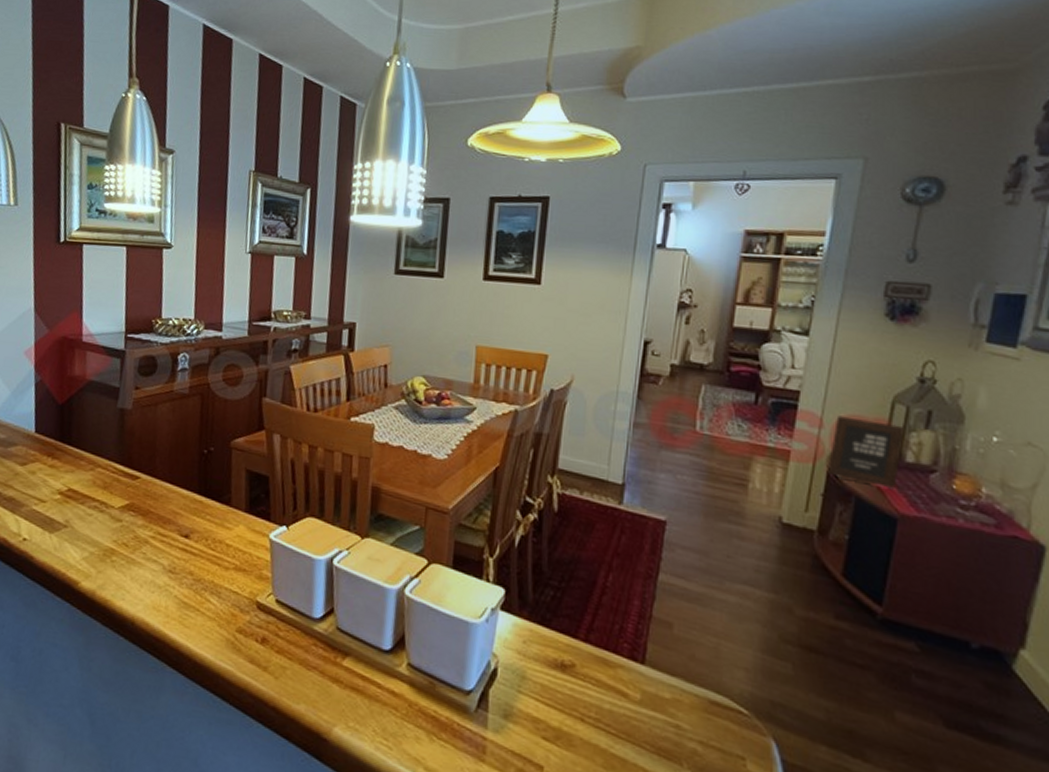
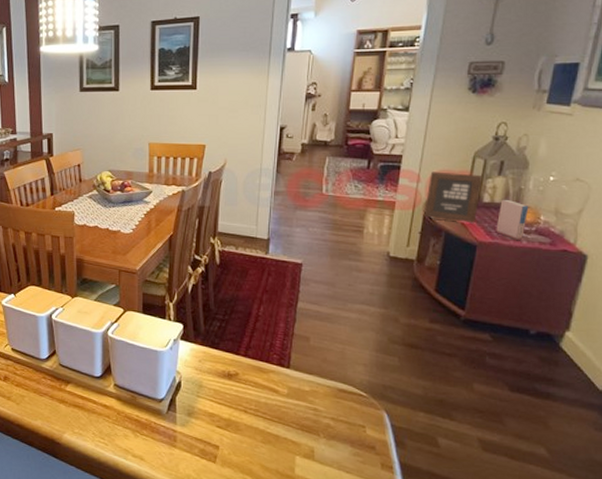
book: none [923,460,966,519] -> present [496,199,529,241]

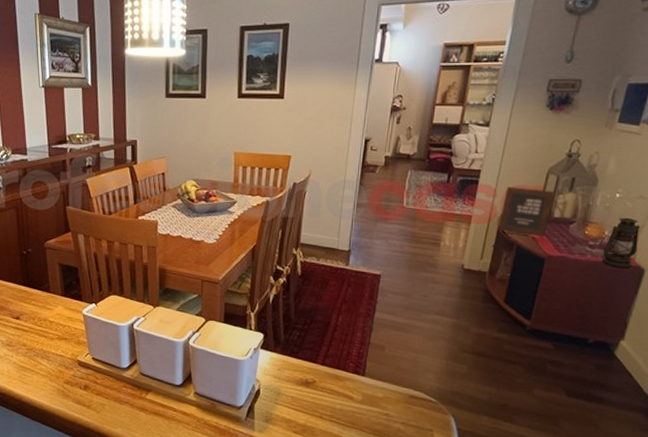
book: present [496,199,529,241] -> none [563,214,595,255]
lantern: none [533,201,579,255] -> present [597,217,640,269]

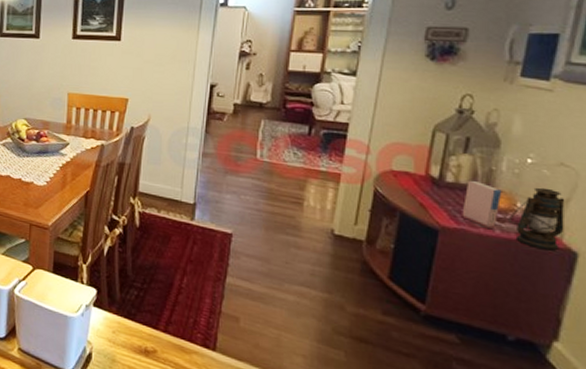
picture frame: present [498,186,555,238] -> none [375,143,445,205]
book: none [563,214,595,255] -> present [462,180,502,230]

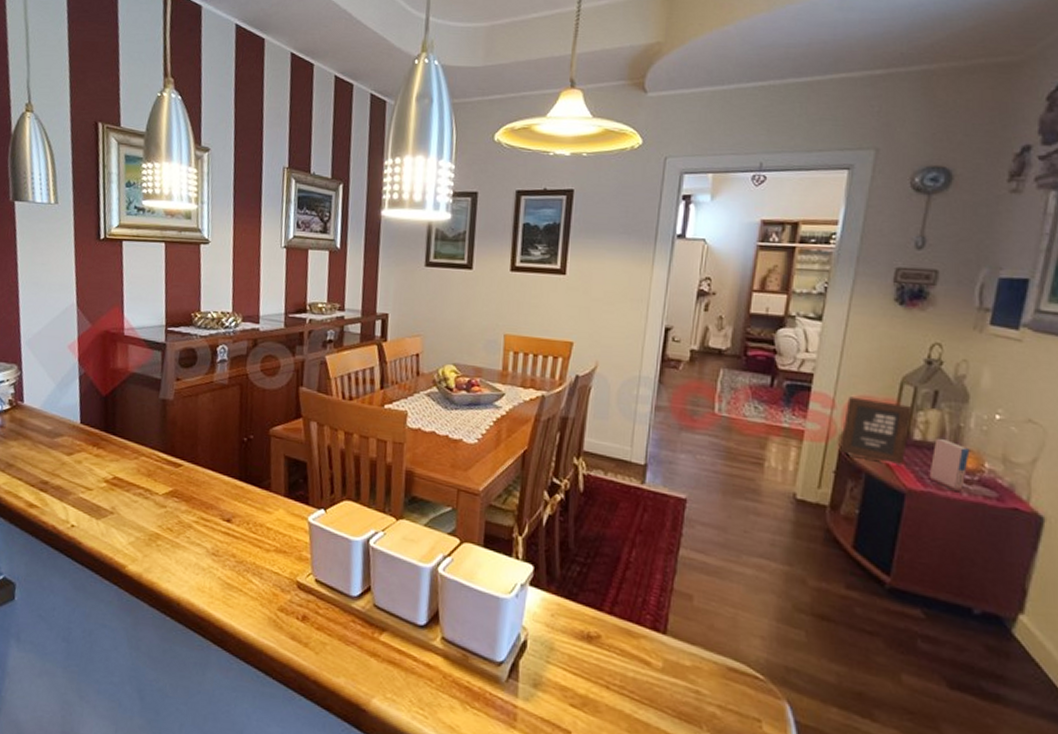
picture frame: none [375,143,445,205] -> present [840,396,912,466]
lantern: present [508,187,565,251] -> none [975,446,1033,515]

